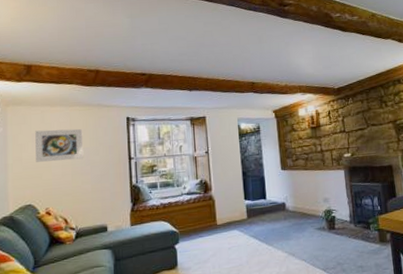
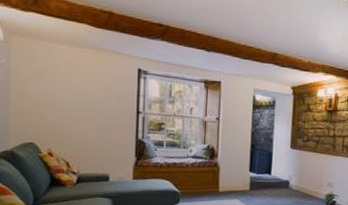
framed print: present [35,128,84,162] -> none [40,67,91,105]

